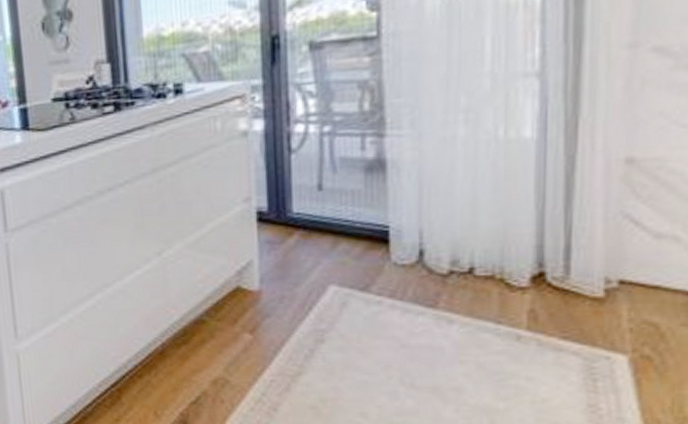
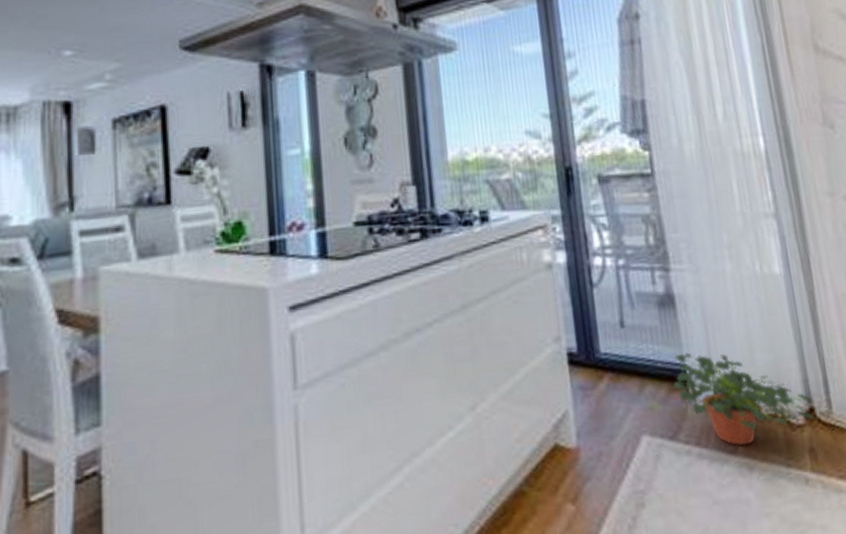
potted plant: none [370,215,545,302] -> present [672,352,816,446]

